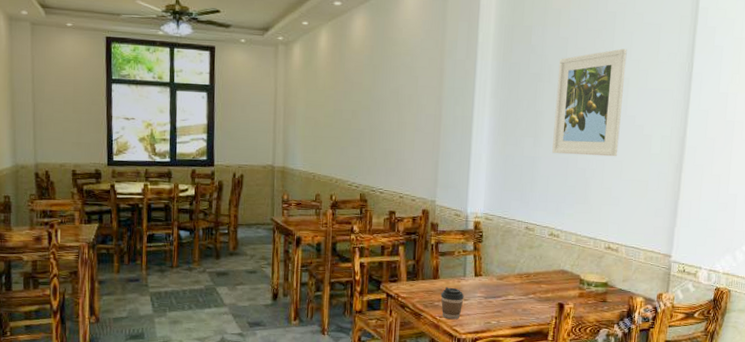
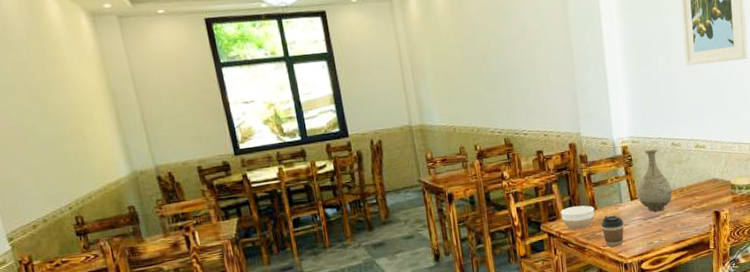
bowl: none [402,271,437,296] -> present [560,205,595,230]
vase: none [482,230,519,293] -> present [637,149,673,212]

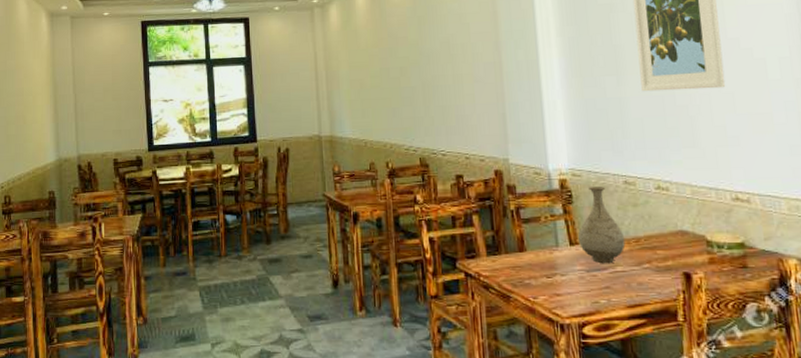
bowl: present [560,205,595,230] -> none [481,243,524,273]
coffee cup: present [601,215,624,247] -> none [530,261,561,301]

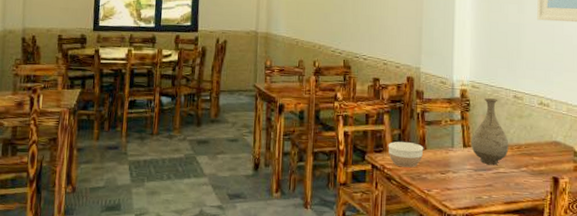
bowl: none [481,243,524,273] -> present [388,141,424,168]

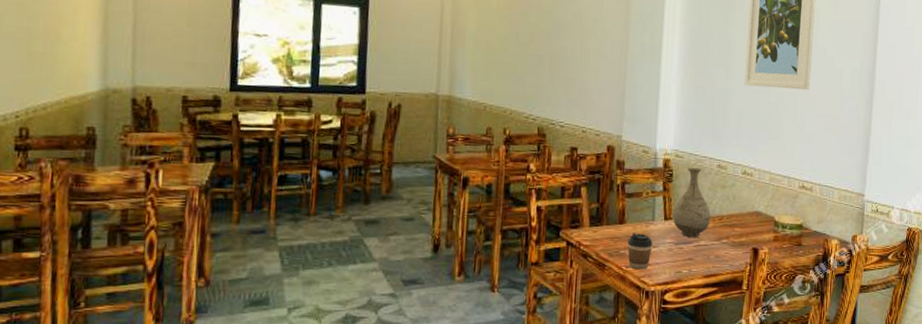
bowl: present [388,141,424,168] -> none [584,215,623,244]
coffee cup: none [428,158,453,194] -> present [627,233,653,270]

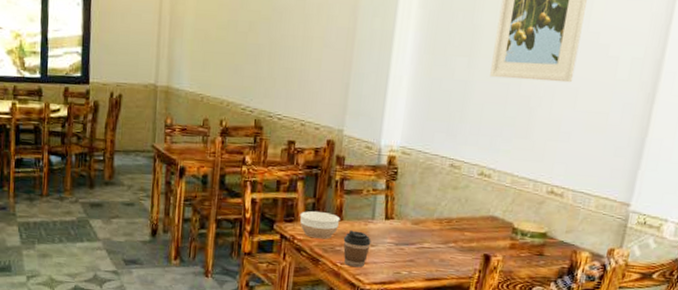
bowl: none [584,215,623,244] -> present [299,210,341,239]
vase: present [672,168,711,238] -> none [394,166,438,240]

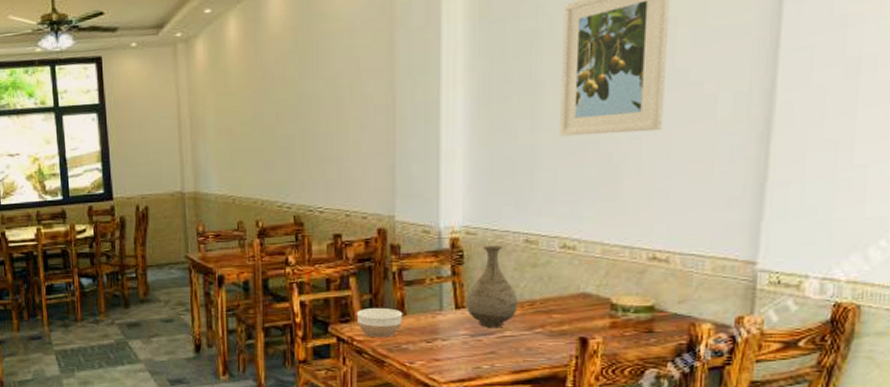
coffee cup: present [343,230,371,268] -> none [409,325,442,366]
vase: none [394,166,438,240] -> present [466,246,518,328]

